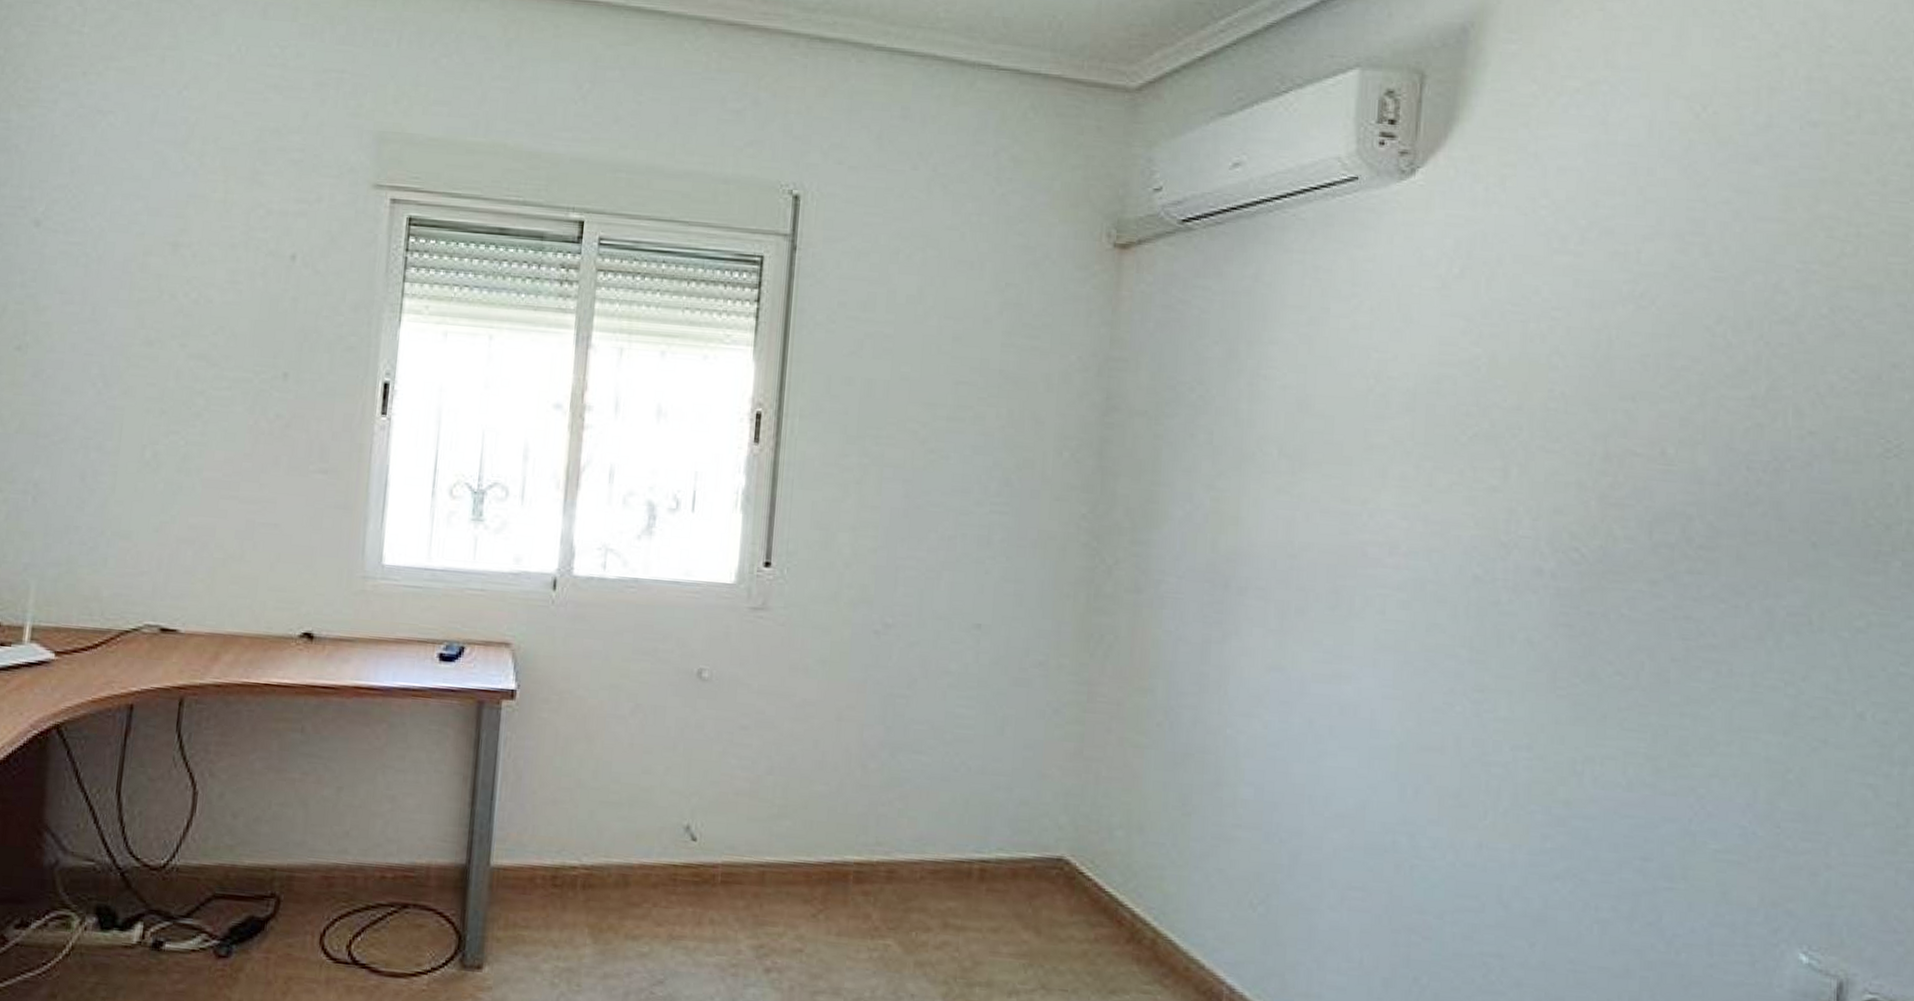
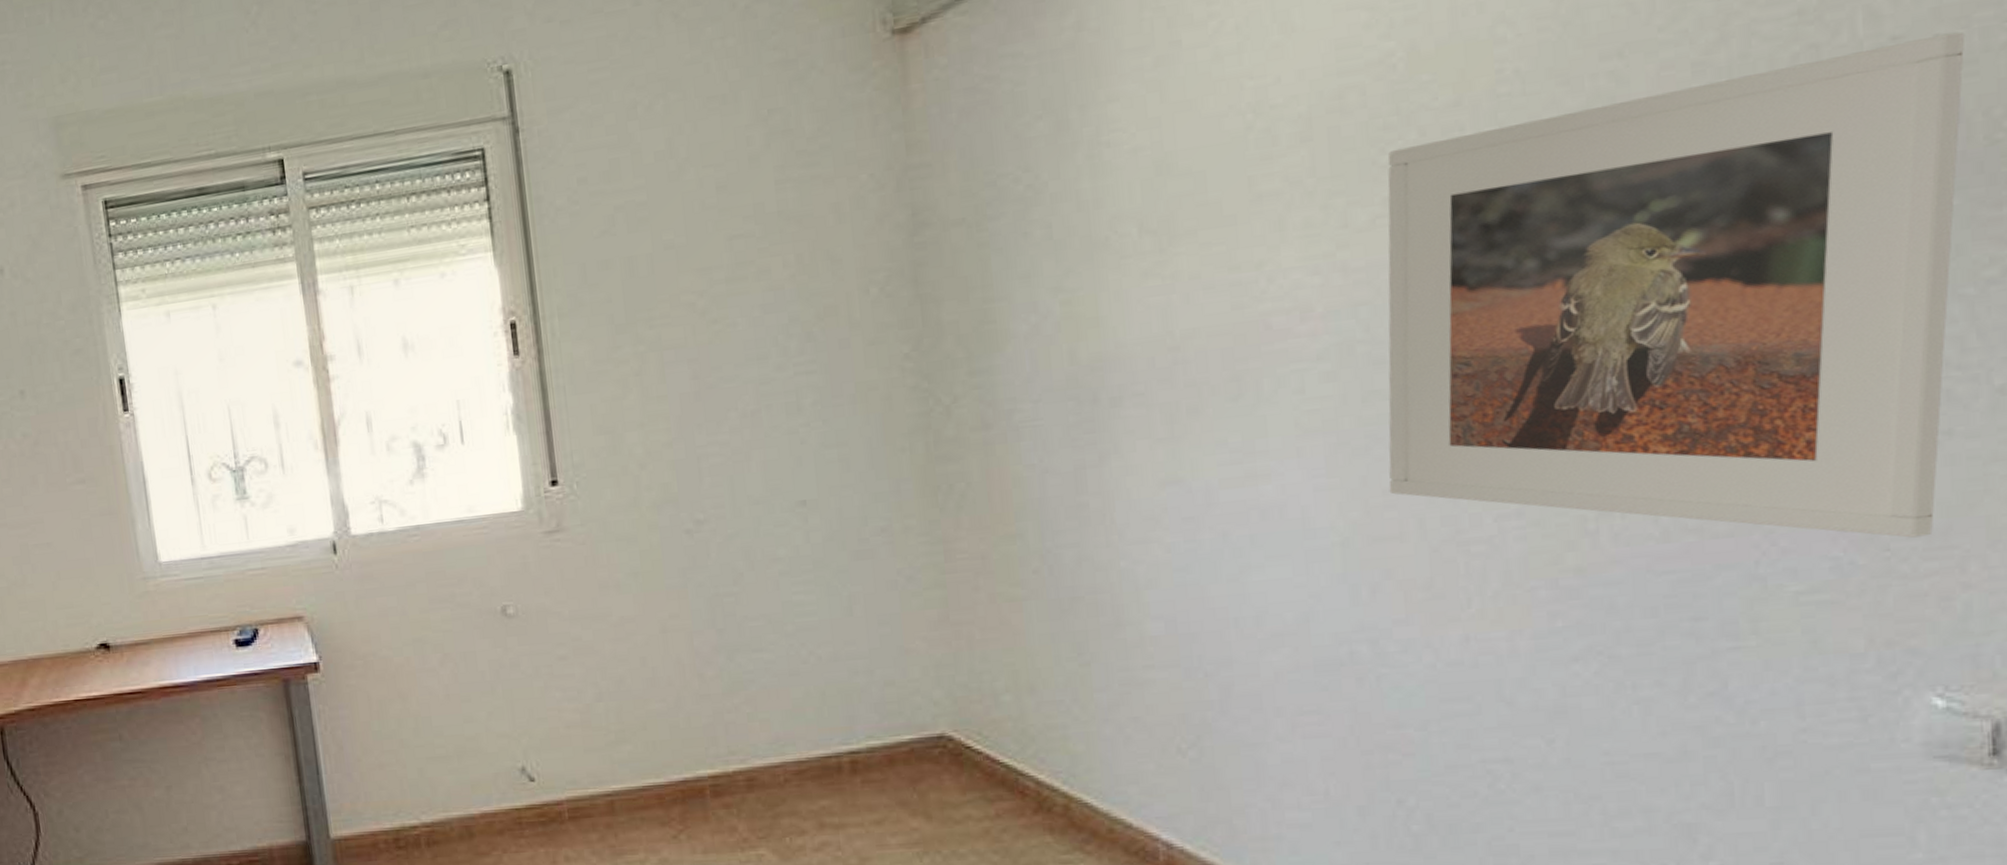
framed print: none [1437,433,1855,821] -> present [1387,31,1966,538]

